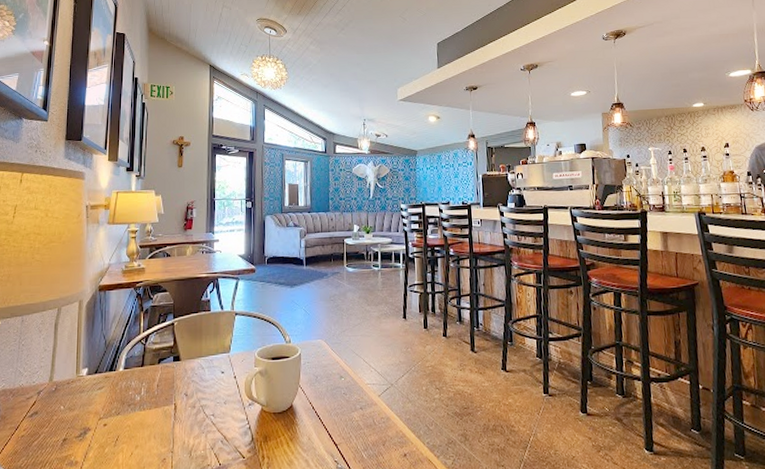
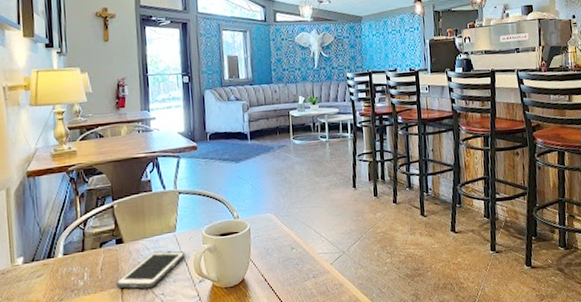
cell phone: none [170,371,237,409] -> present [116,250,185,289]

